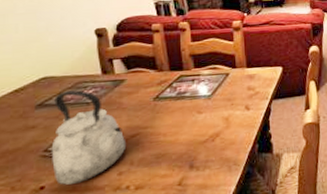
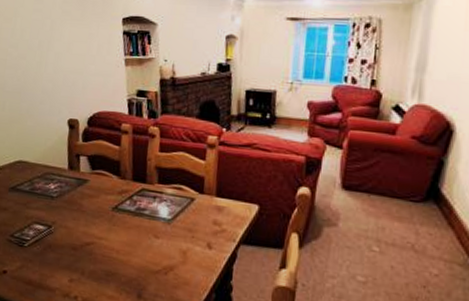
kettle: present [52,90,127,186] -> none [15,178,81,278]

